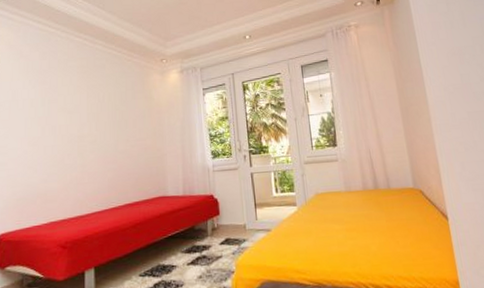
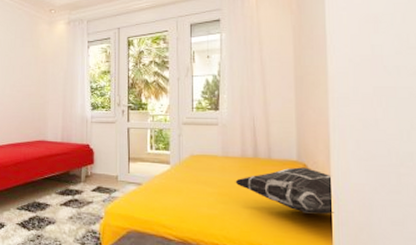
decorative pillow: none [360,193,453,238] -> present [235,167,335,214]

